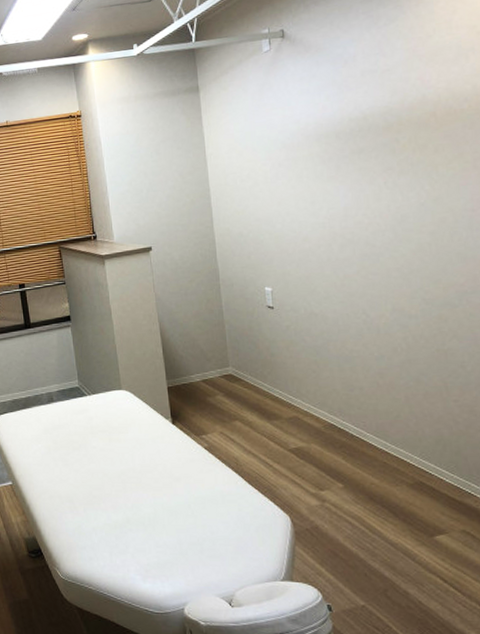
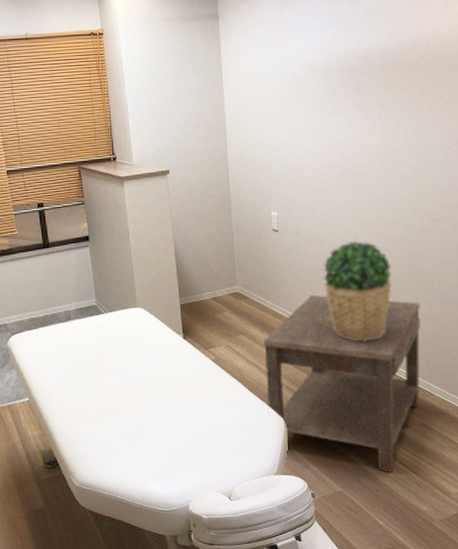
side table: none [261,377,457,587] -> present [263,294,421,472]
potted plant: none [328,316,413,431] -> present [323,240,392,341]

